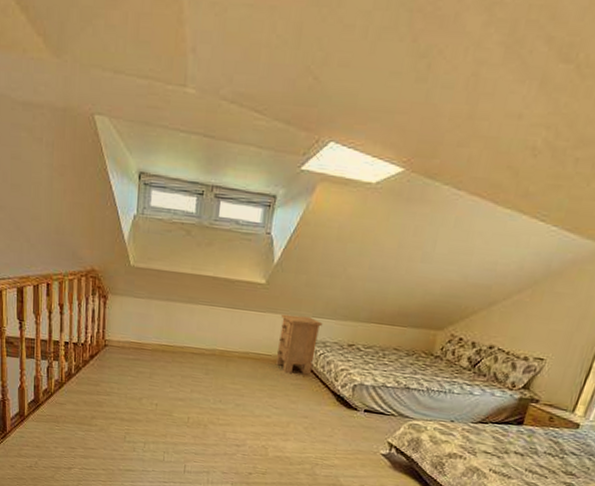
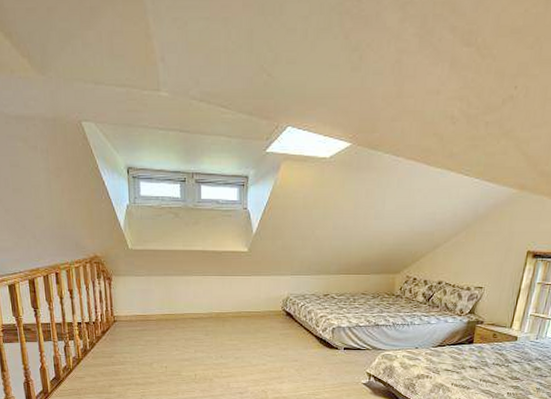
nightstand: present [275,314,323,374] -> none [264,275,300,326]

